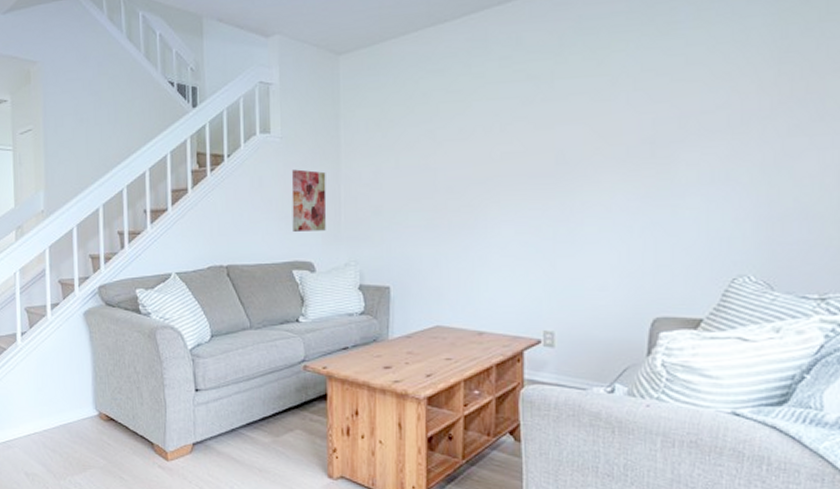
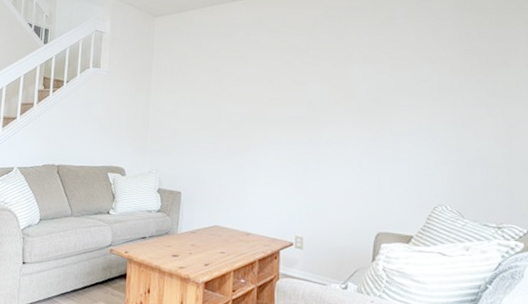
wall art: present [291,169,327,232] -> none [111,96,139,145]

